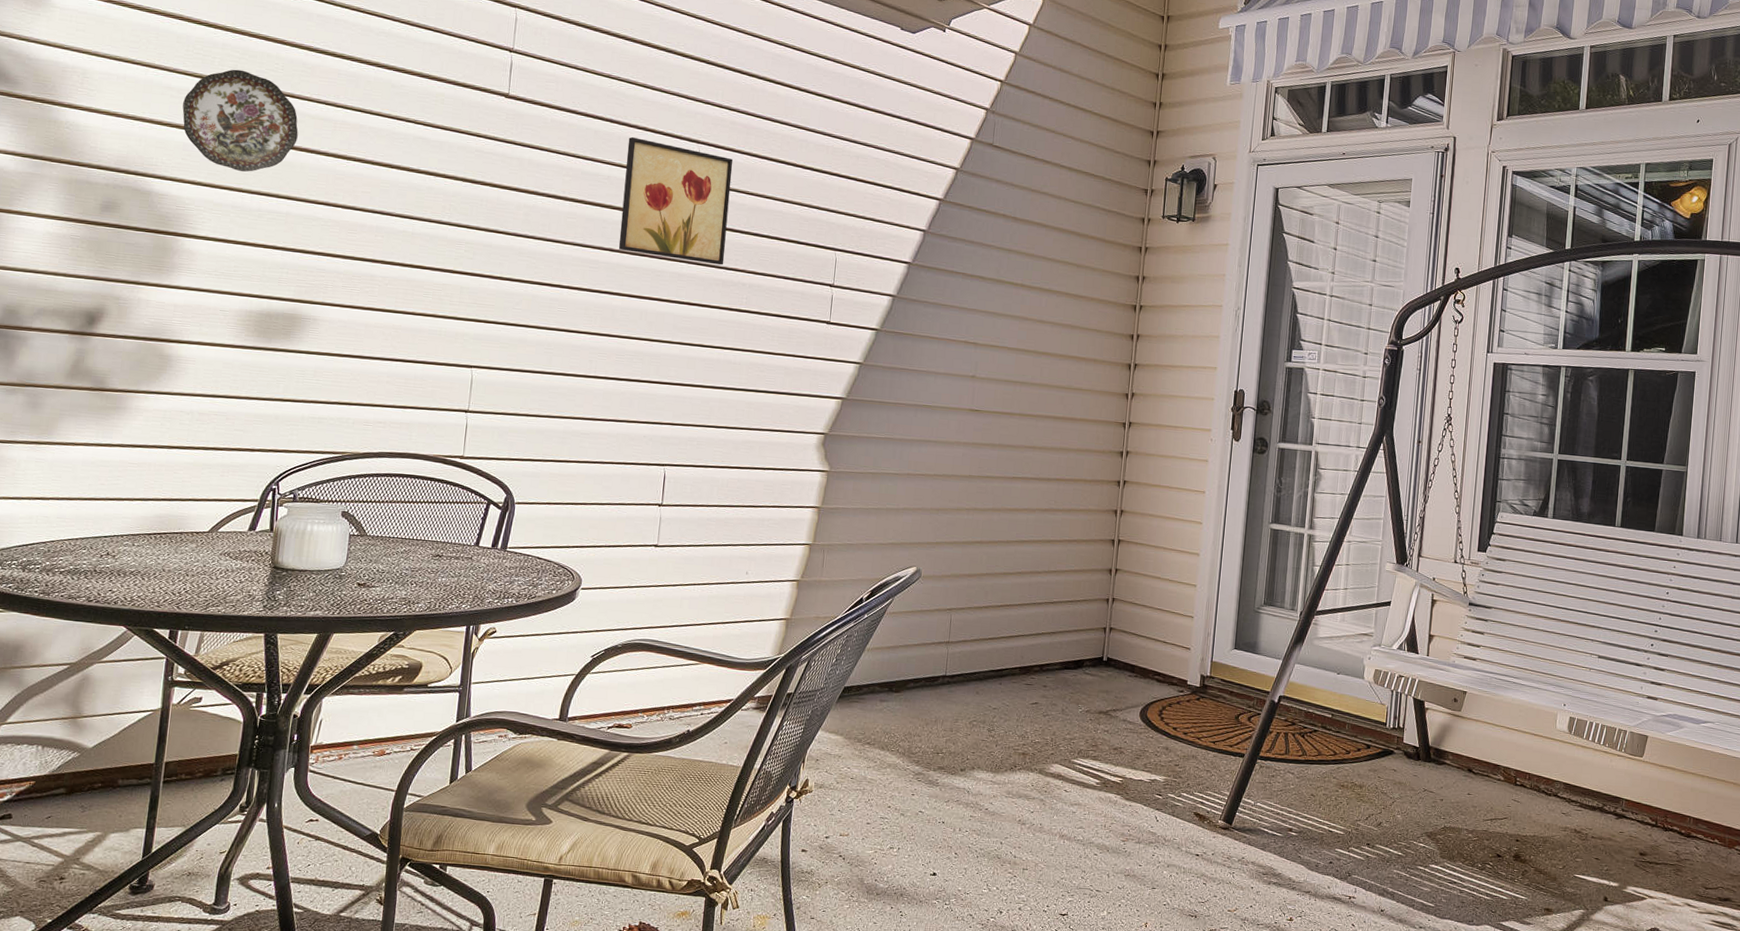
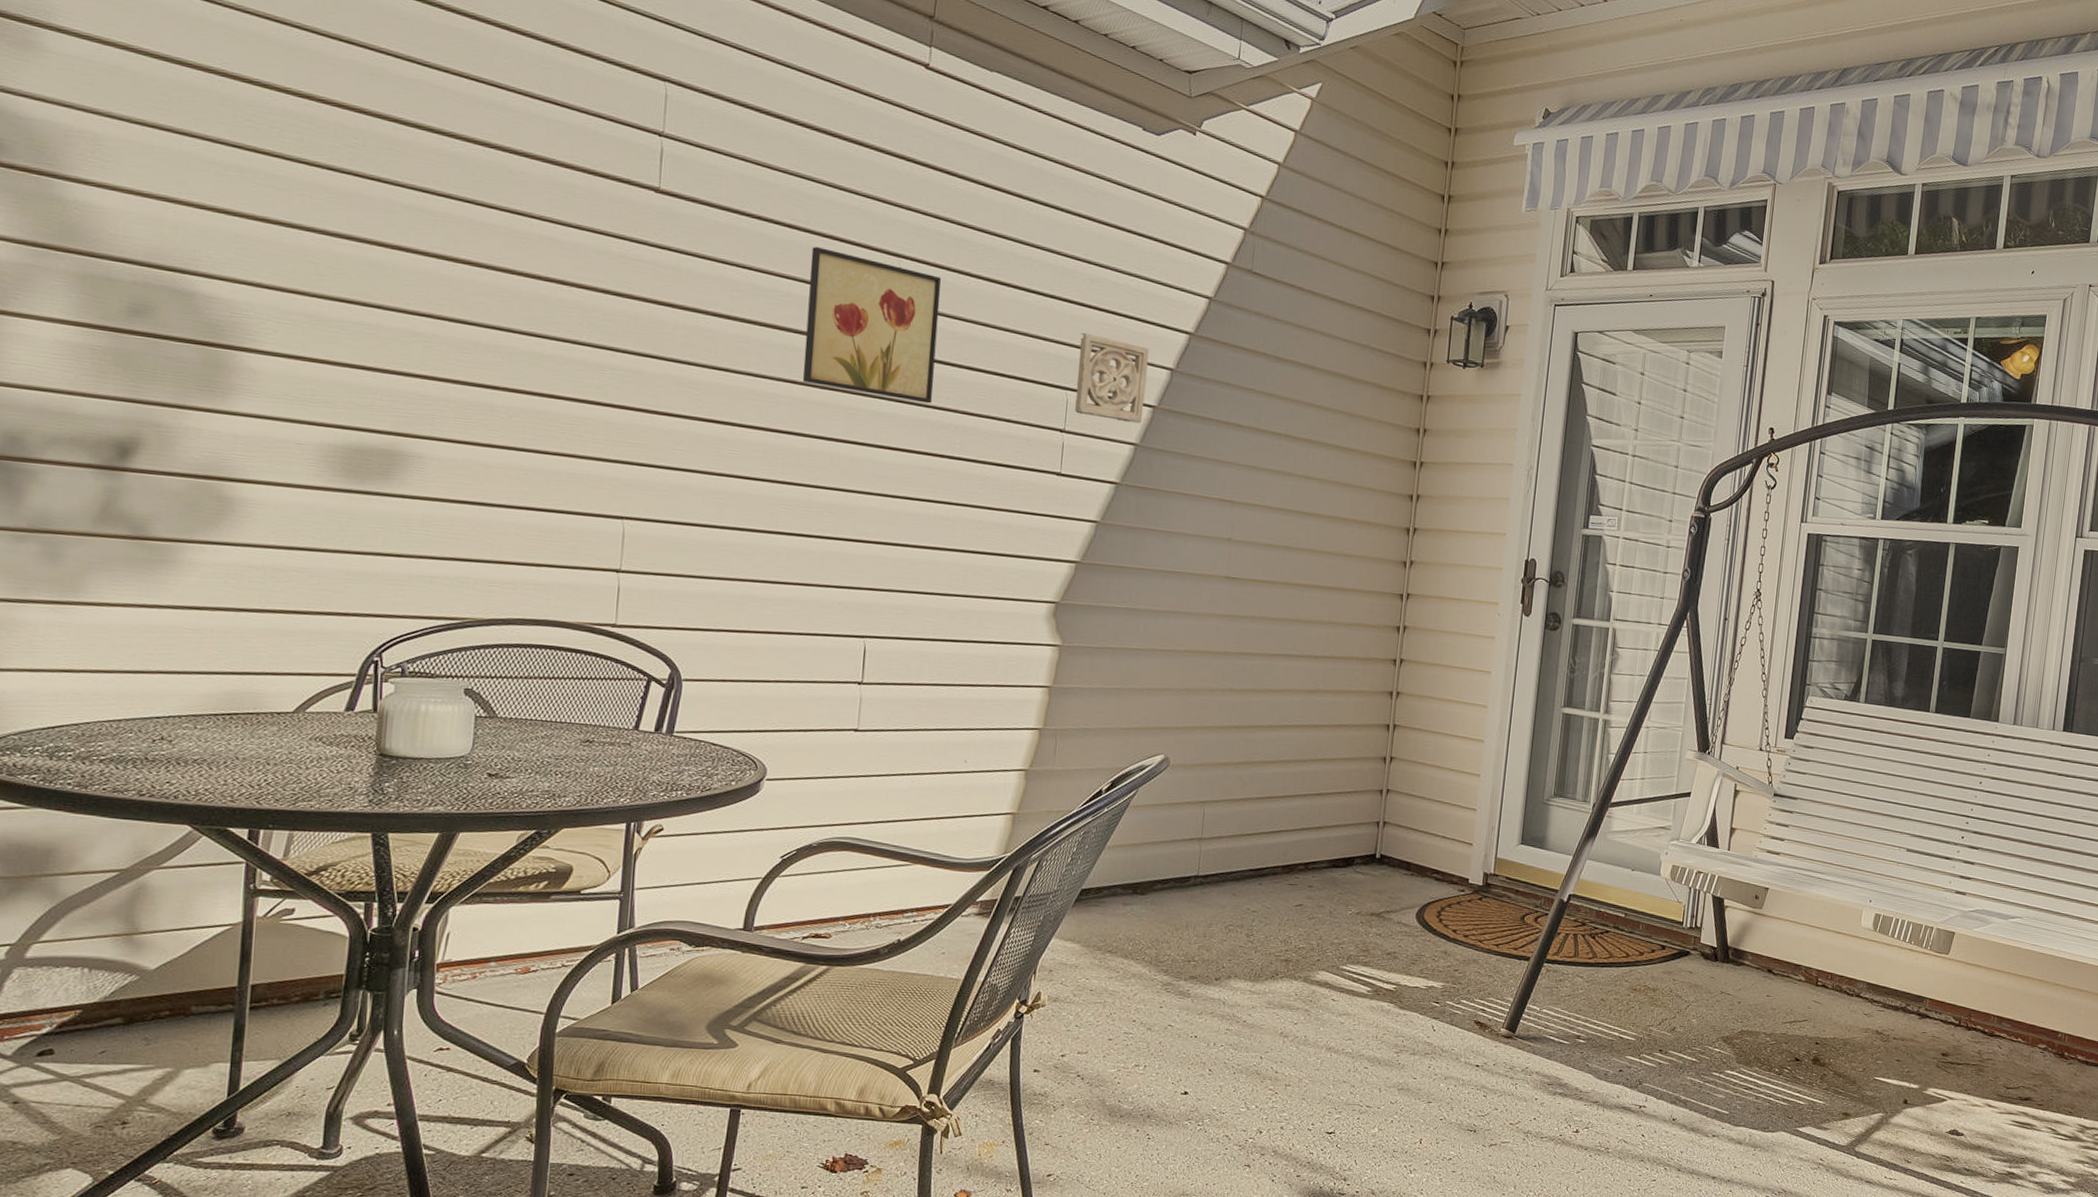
decorative plate: present [182,69,298,172] -> none [232,142,388,273]
wall ornament: none [842,201,905,278] -> present [1075,332,1149,424]

